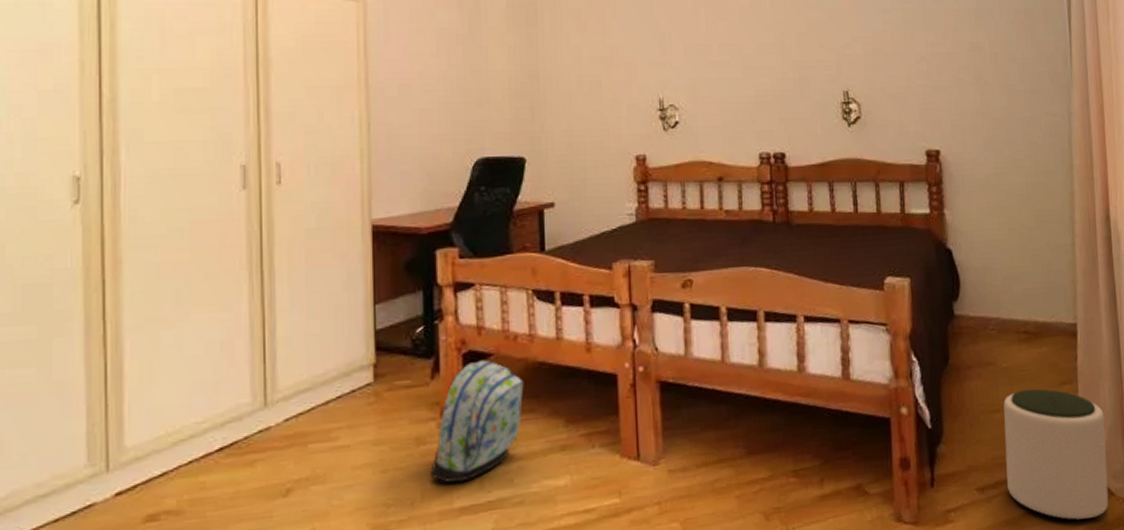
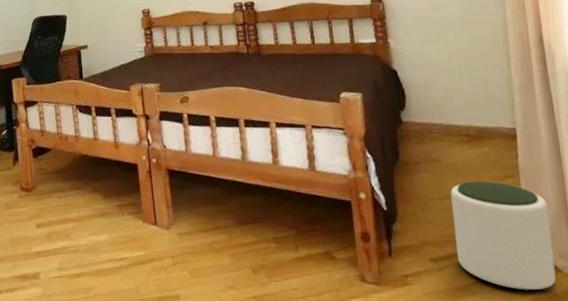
backpack: present [430,360,524,483] -> none [16,153,74,235]

